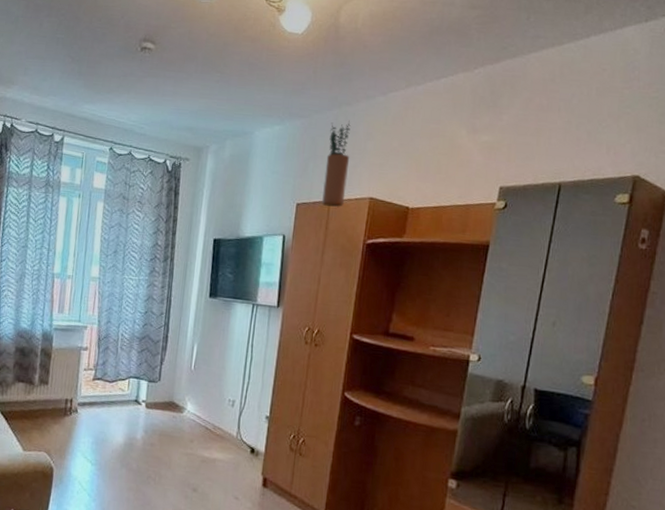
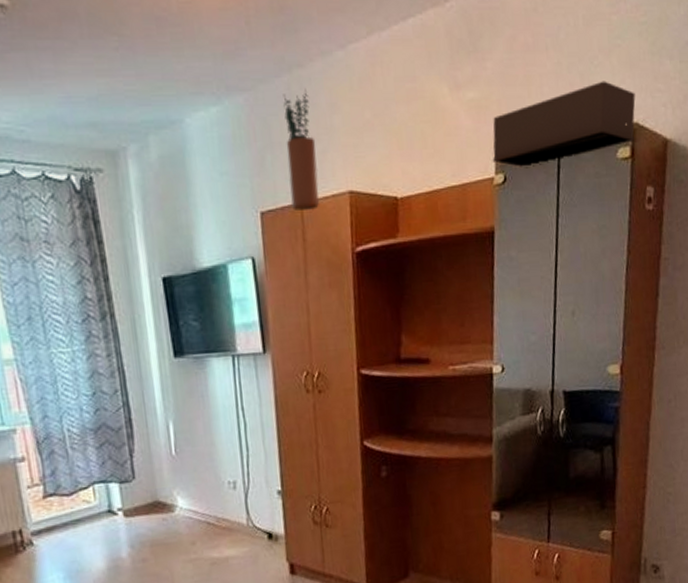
decorative box: none [496,139,639,200] -> present [492,81,636,169]

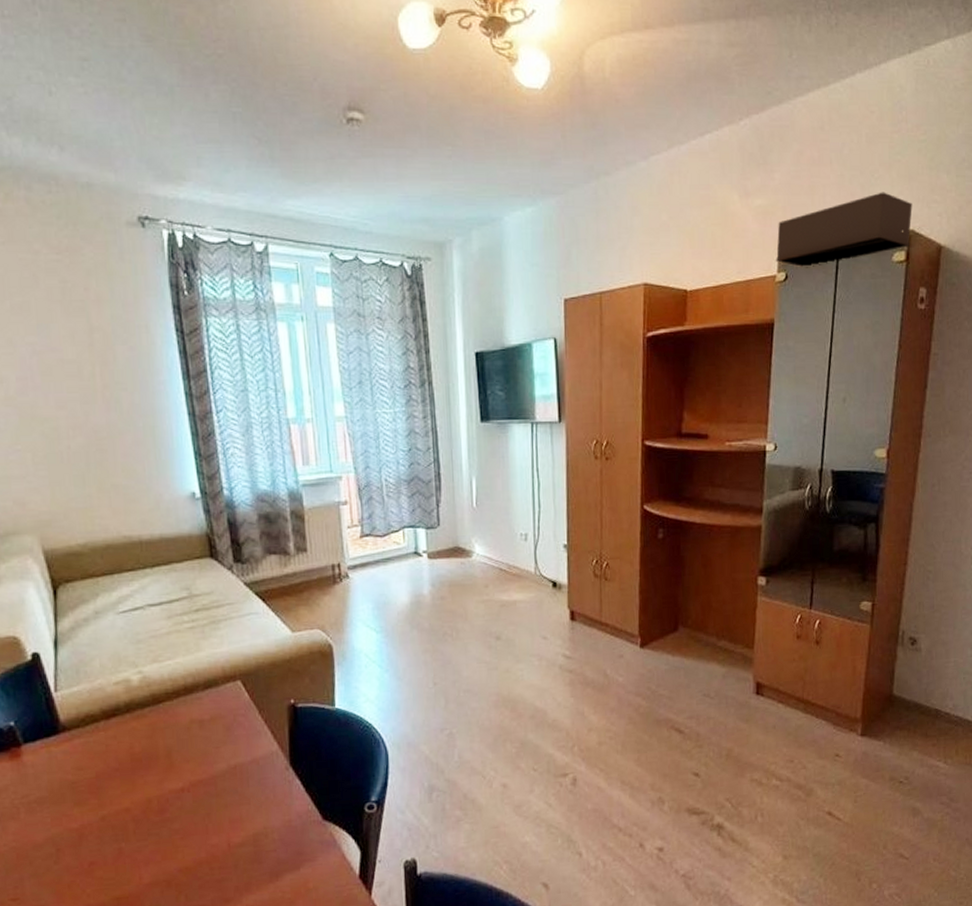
vase: present [282,89,320,211] -> none [590,193,618,299]

